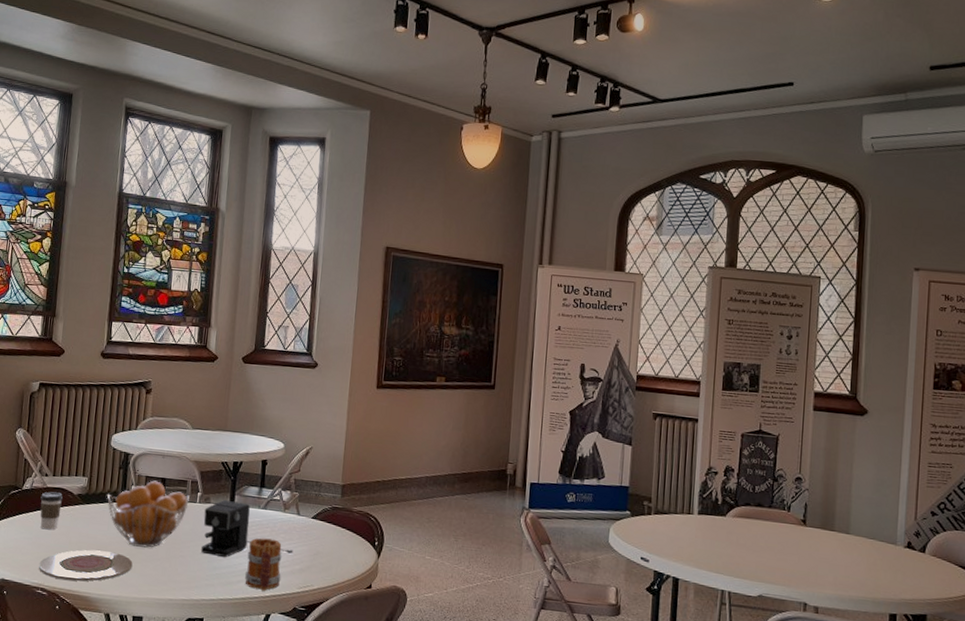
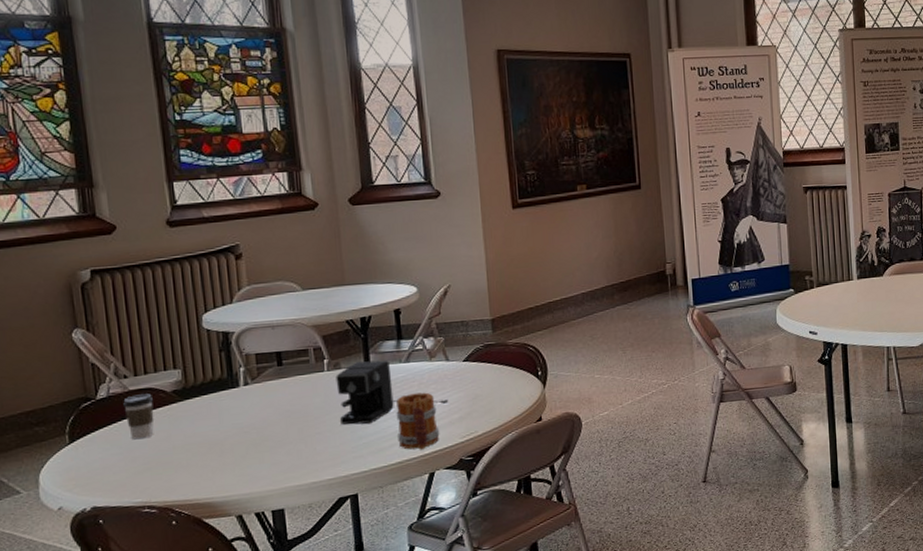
plate: present [38,550,133,582] -> none [138,446,260,492]
fruit basket: present [107,480,190,548] -> none [211,356,315,435]

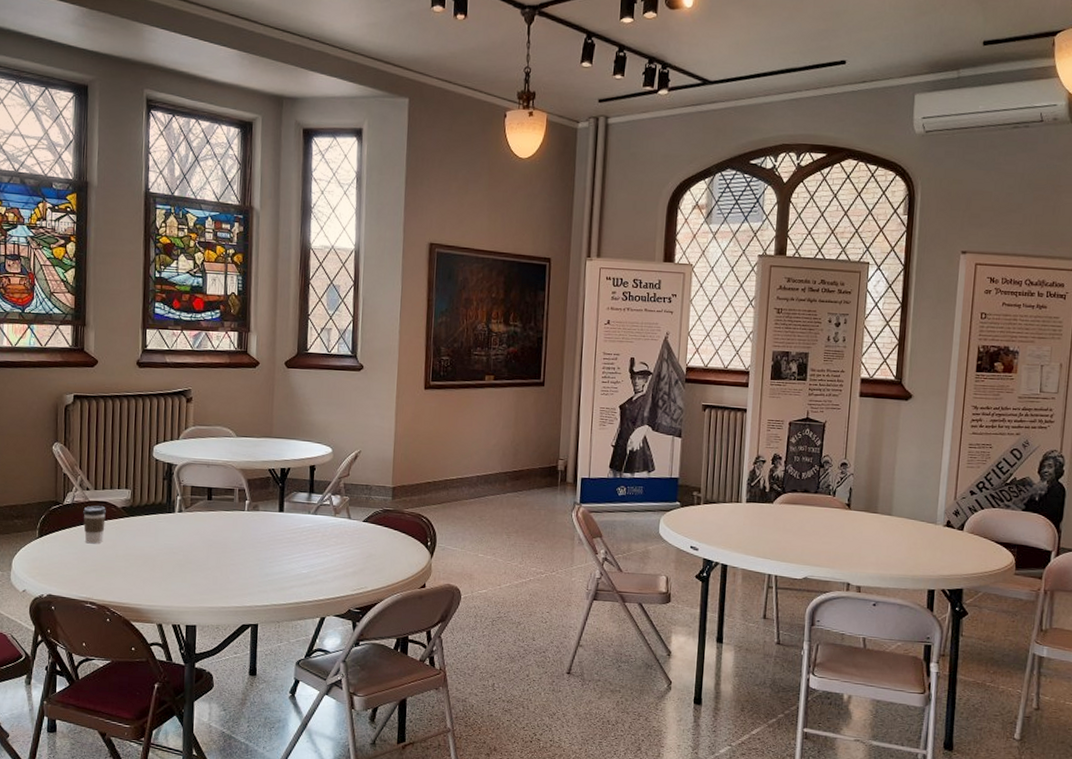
coffee maker: present [335,360,449,425] -> none [252,507,346,563]
mug: present [396,392,440,450] -> none [298,543,335,595]

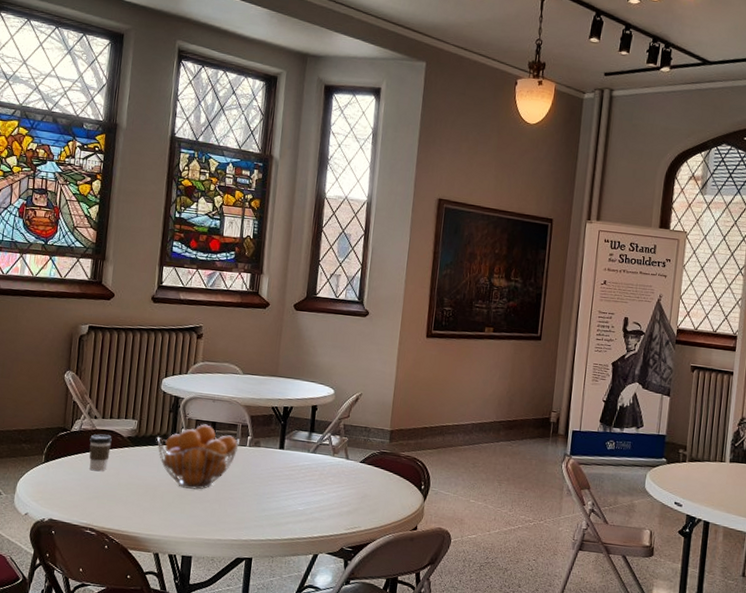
fruit basket: none [153,490,237,558] -> present [157,424,240,490]

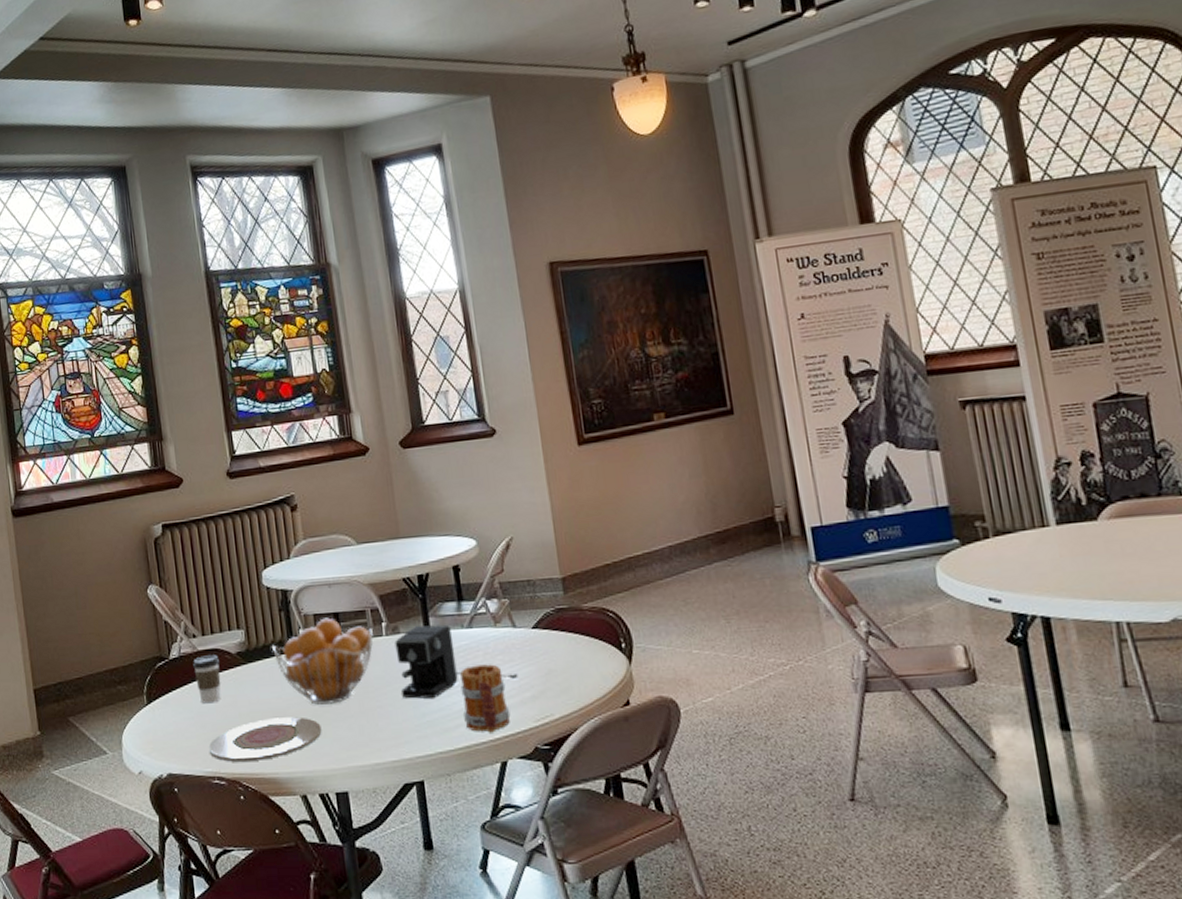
plate: none [87,491,182,522] -> present [208,717,322,762]
coffee maker: none [251,444,342,499] -> present [394,624,519,699]
mug: none [293,481,331,532] -> present [460,664,511,733]

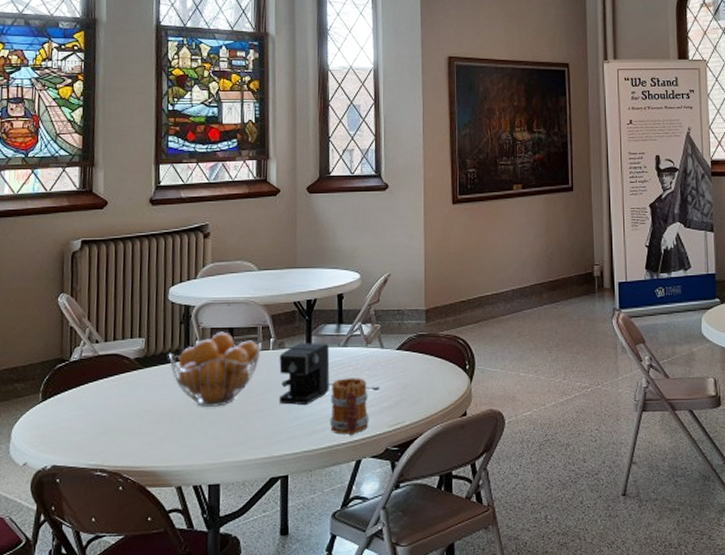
coffee cup: present [193,655,221,704] -> none [92,359,118,403]
plate: present [208,717,322,762] -> none [95,417,204,456]

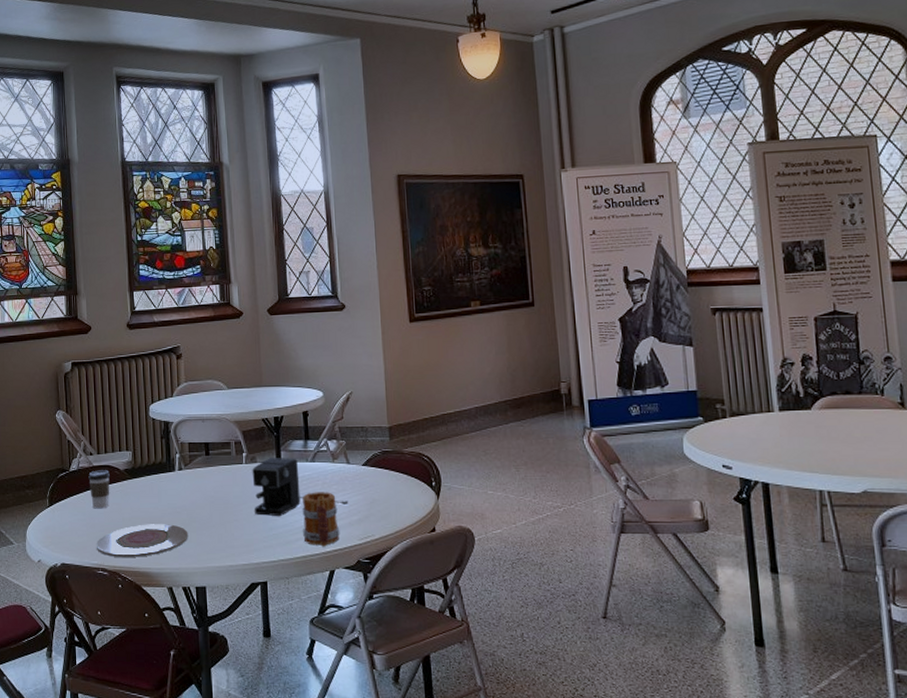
coffee cup: none [92,359,118,403] -> present [88,470,110,509]
plate: none [95,417,204,456] -> present [96,524,188,557]
fruit basket: present [169,332,261,407] -> none [154,446,235,516]

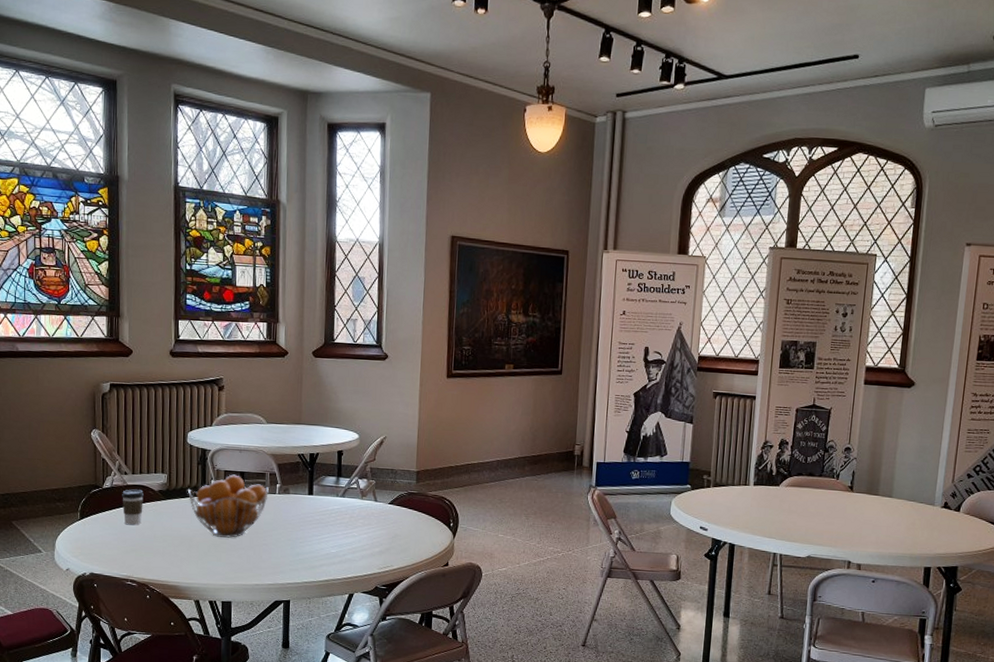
plate: present [96,524,188,557] -> none [126,542,218,572]
fruit basket: none [154,446,235,516] -> present [188,474,269,538]
coffee maker: present [252,458,349,516] -> none [284,490,373,543]
mug: present [302,492,340,547] -> none [327,524,362,573]

